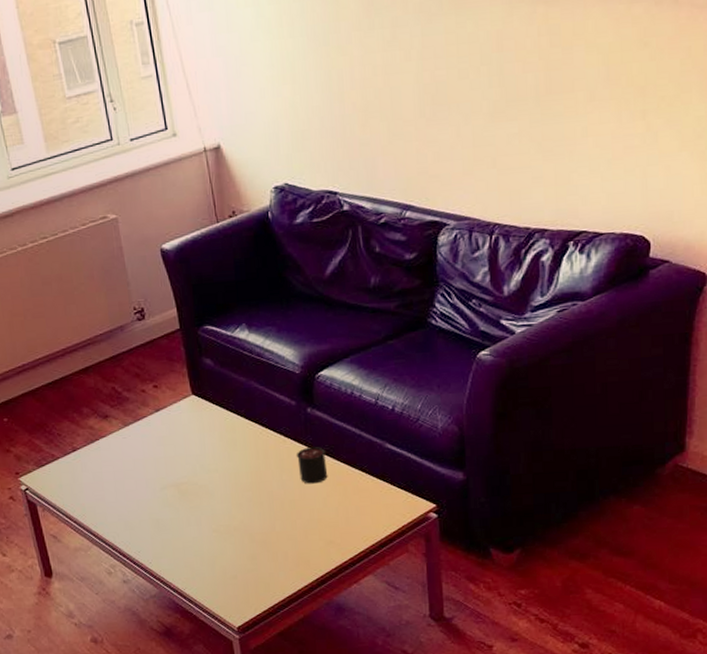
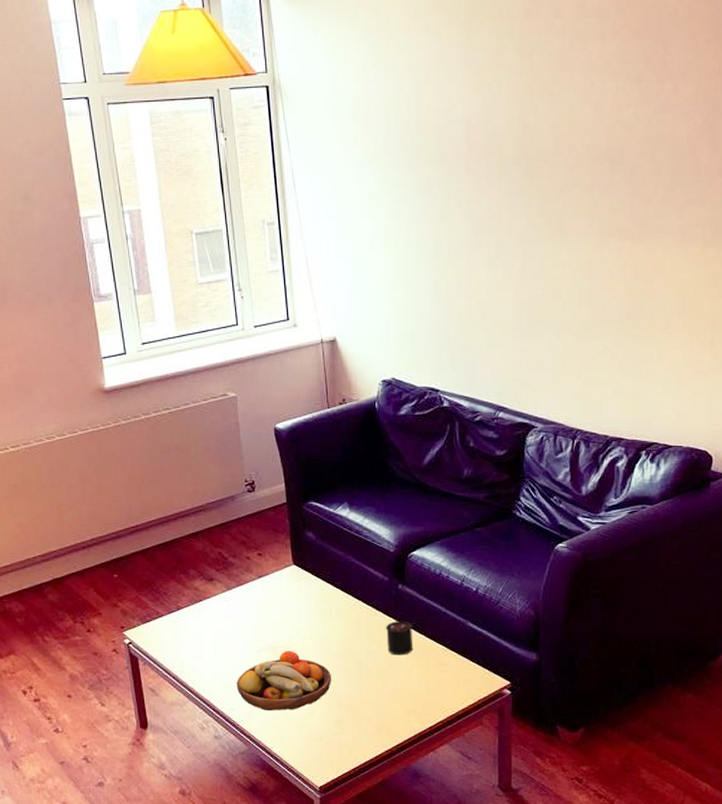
fruit bowl: none [141,485,243,551] -> present [236,650,332,710]

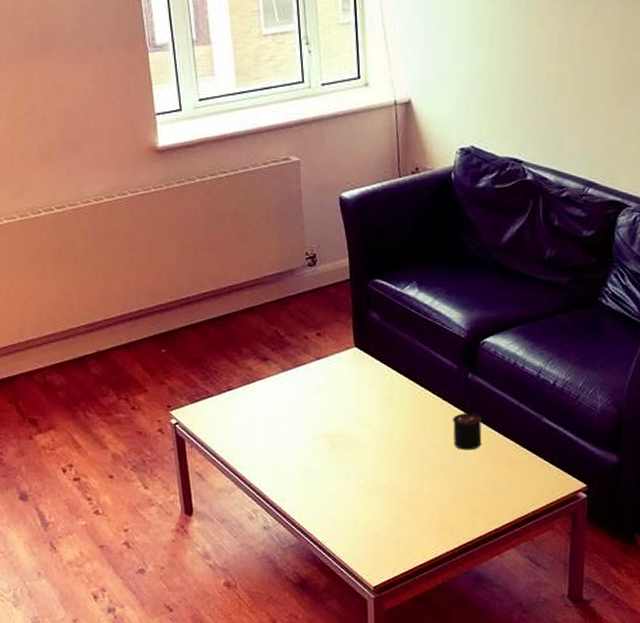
fruit bowl: present [236,650,332,710] -> none [289,438,392,503]

